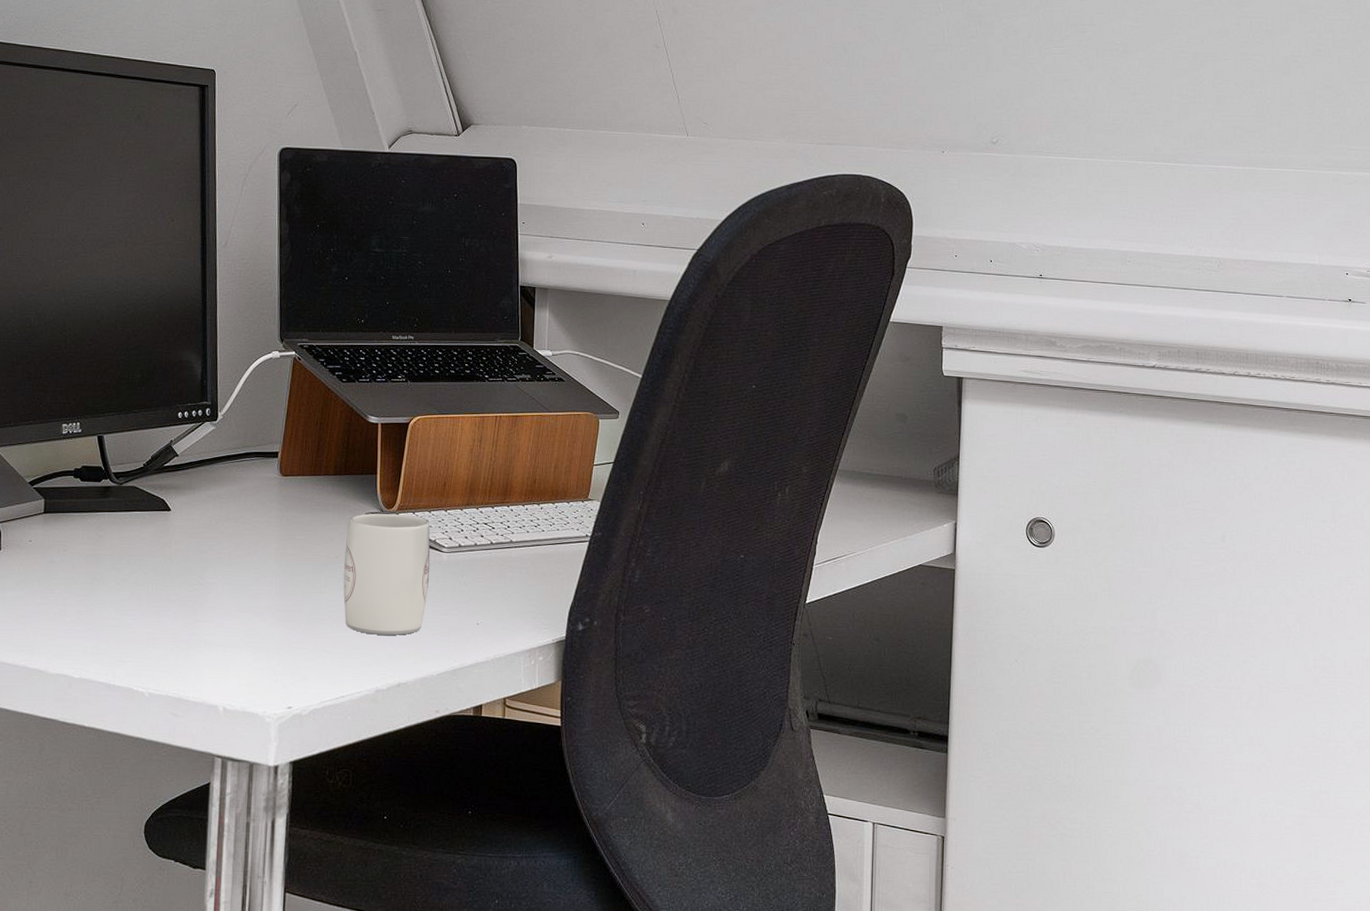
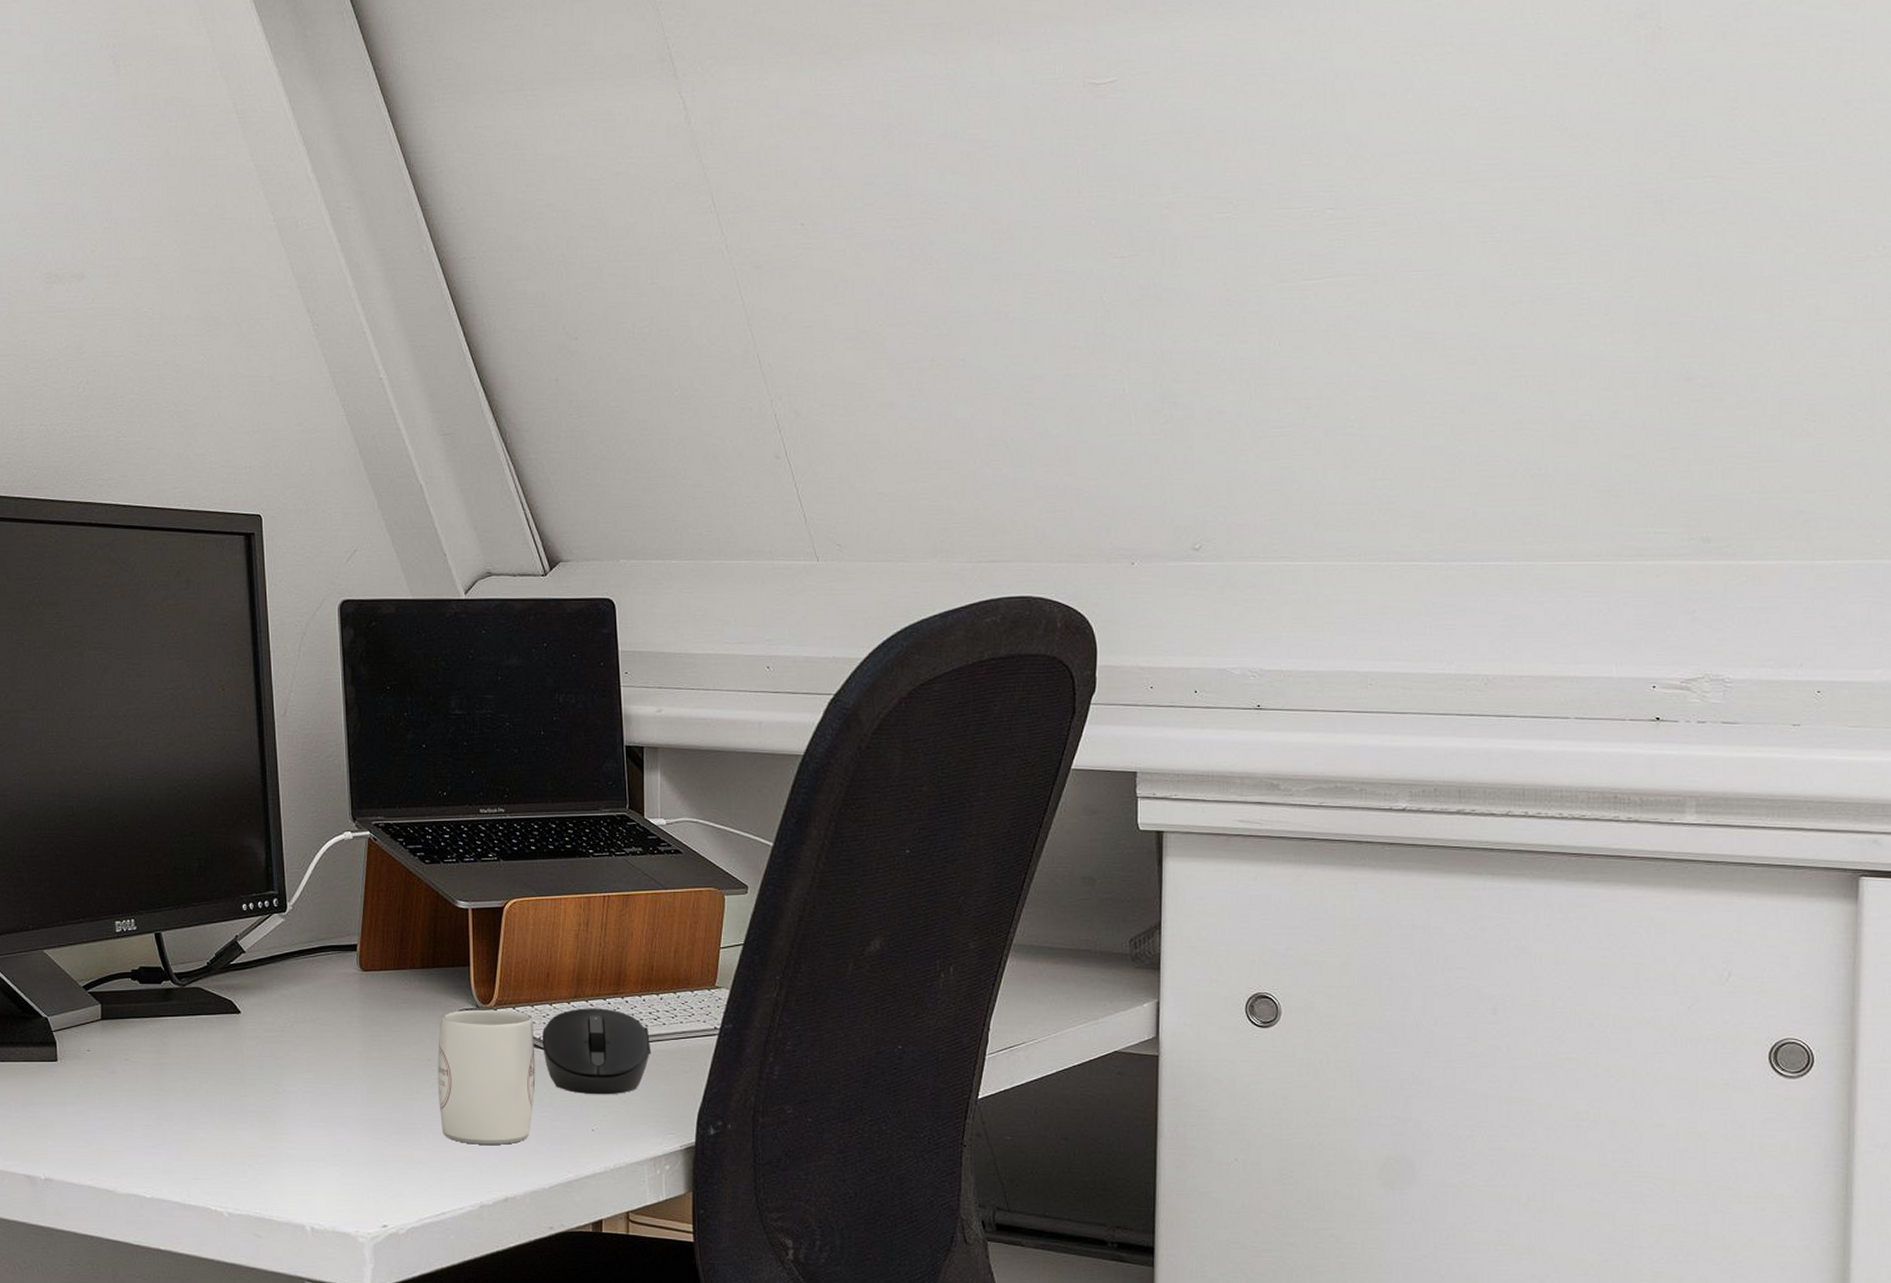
computer mouse: none [436,514,531,593] -> present [541,1008,651,1095]

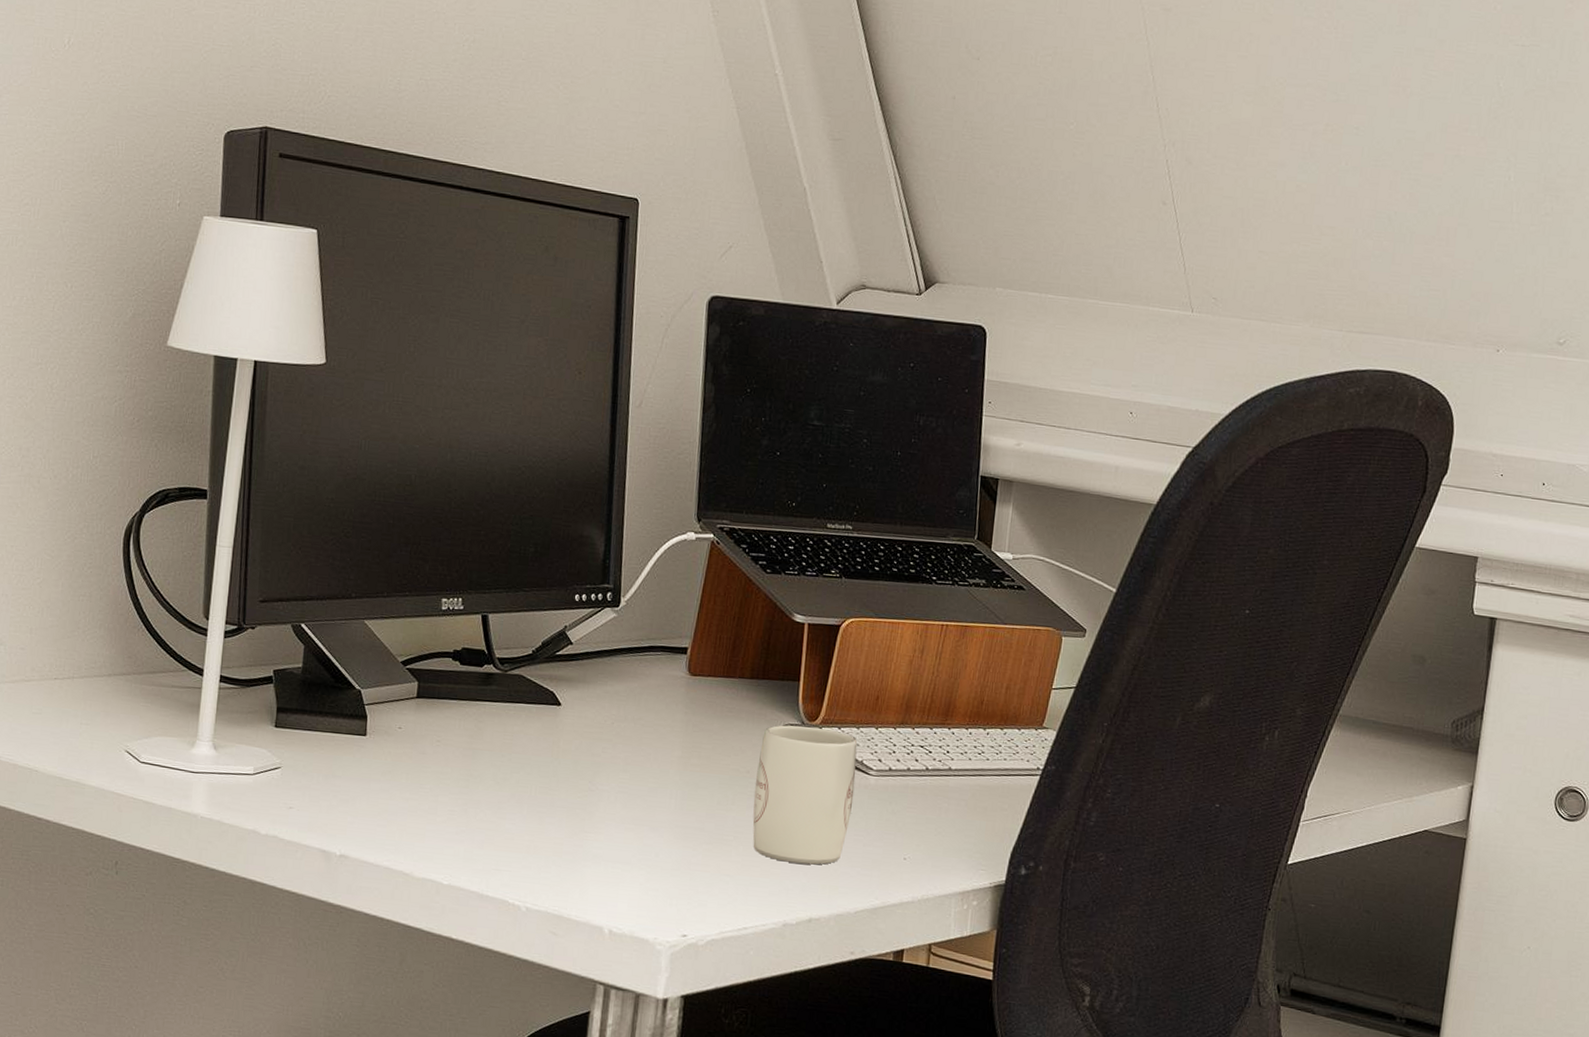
computer mouse: present [541,1008,651,1095] -> none [863,735,972,825]

